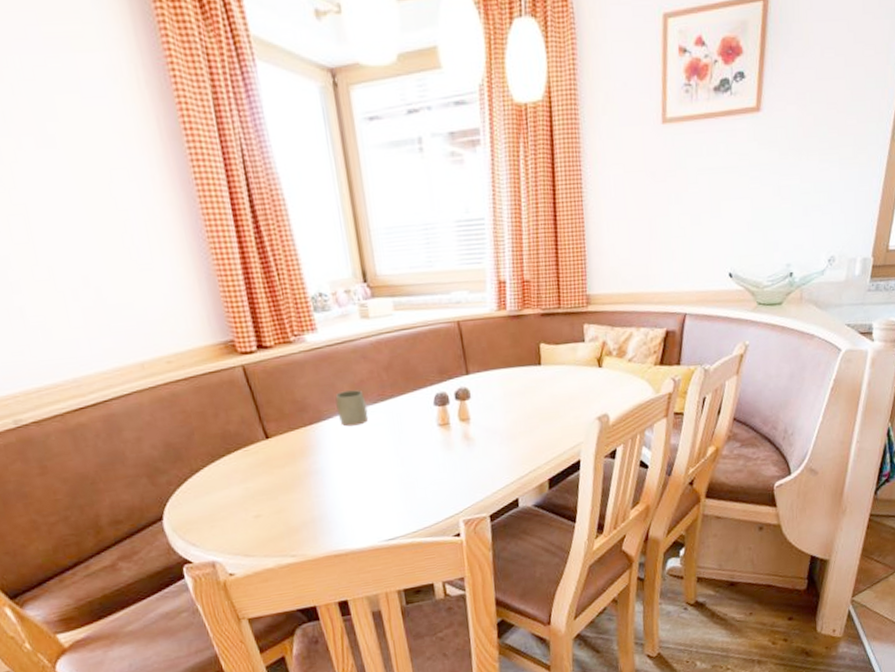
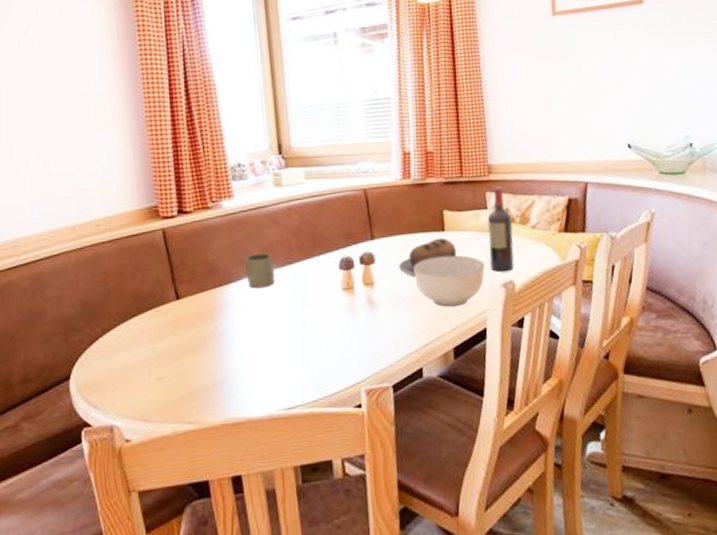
bread: none [495,372,553,412] -> present [399,237,457,277]
bowl: none [509,389,581,441] -> present [413,255,485,307]
wine bottle: none [584,318,610,405] -> present [487,186,515,272]

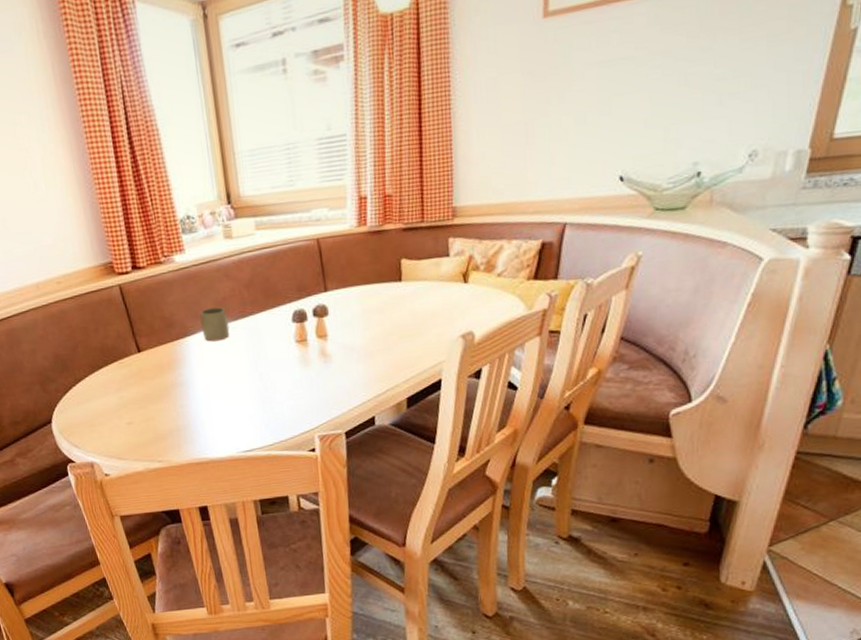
bread: present [399,237,457,277] -> none [353,288,414,329]
bowl: present [413,255,485,307] -> none [367,306,444,359]
wine bottle: present [487,186,515,272] -> none [448,231,477,323]

